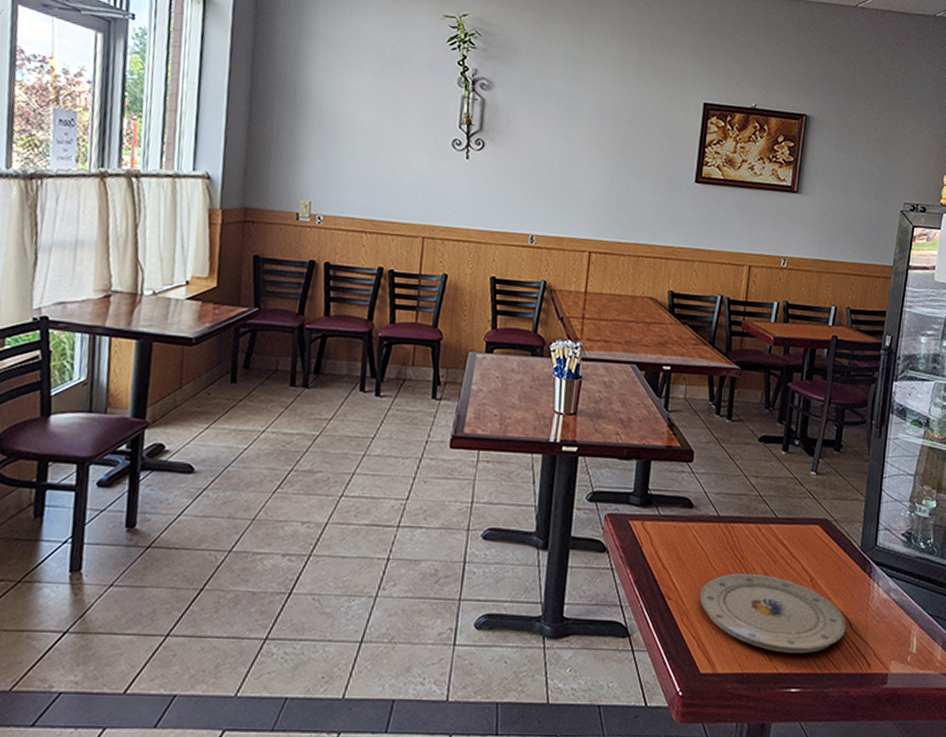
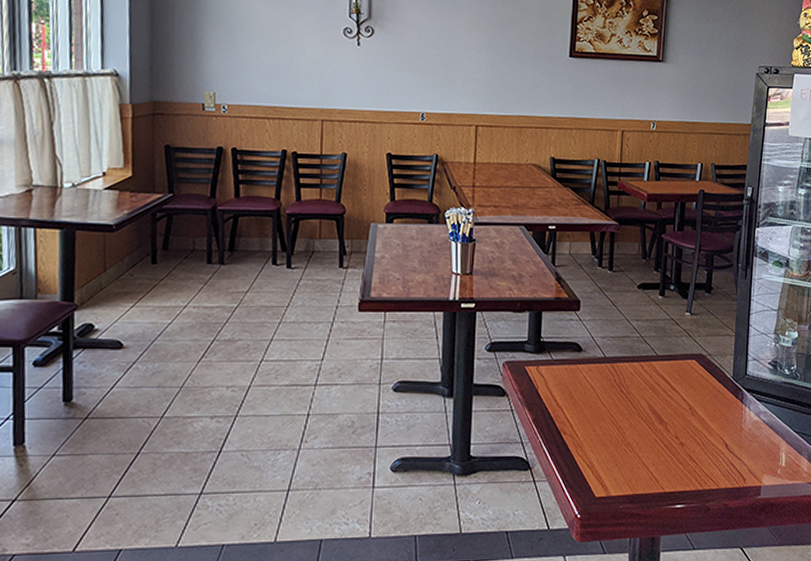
plate: present [700,574,847,654] -> none [592,407,723,475]

